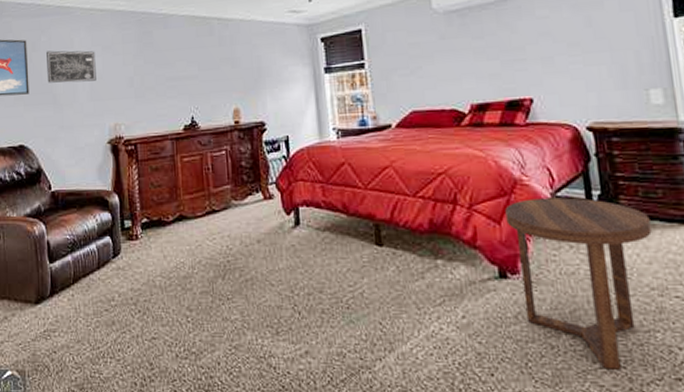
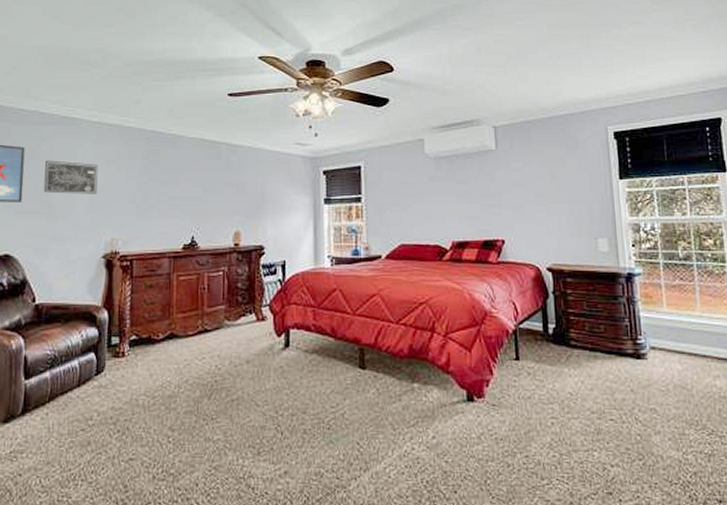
side table: present [505,197,652,370] -> none [475,329,594,485]

